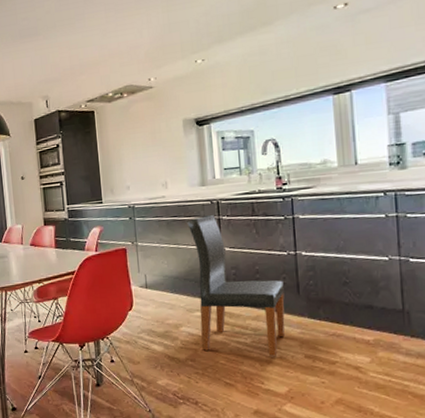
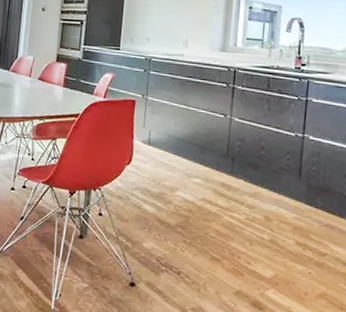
dining chair: present [187,215,285,356] -> none [193,82,287,237]

